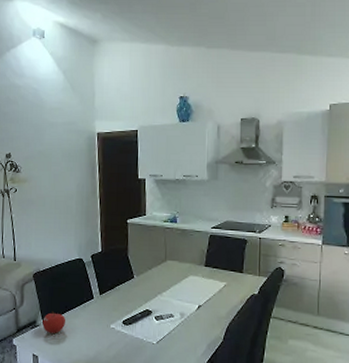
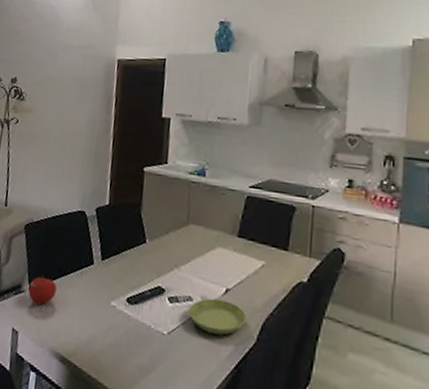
saucer: none [171,313,215,339] -> present [189,298,247,335]

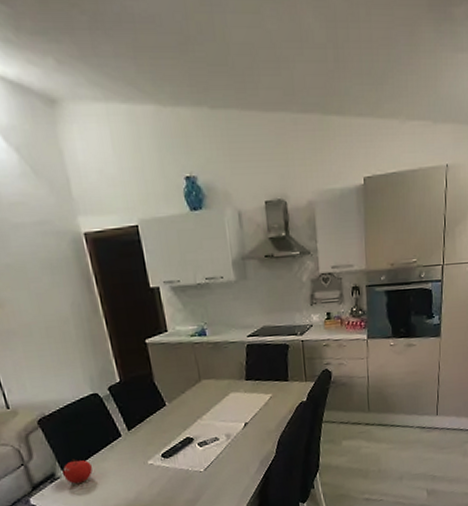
saucer: present [189,298,247,335] -> none [217,431,265,460]

